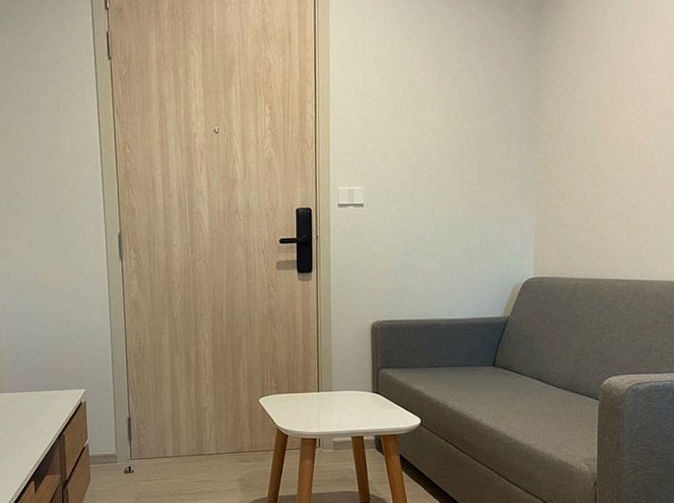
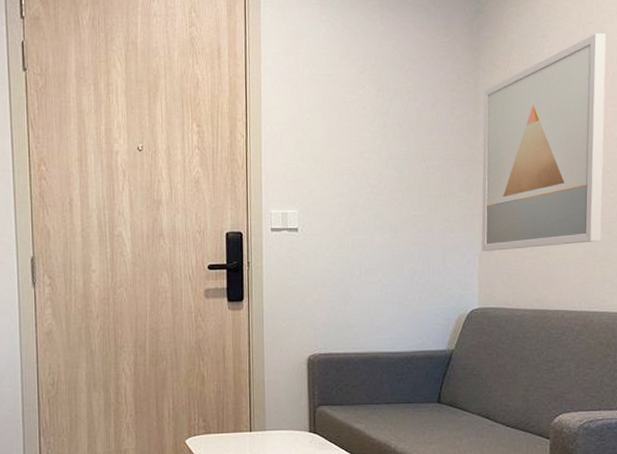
wall art: none [538,8,666,224] -> present [481,32,606,251]

